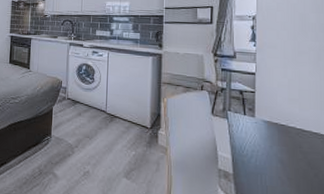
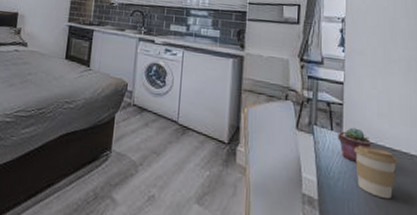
potted succulent: none [250,112,282,142] -> present [338,127,371,162]
coffee cup: none [266,127,309,173] -> present [354,145,398,200]

